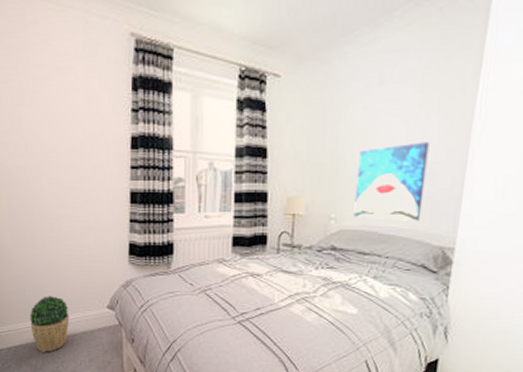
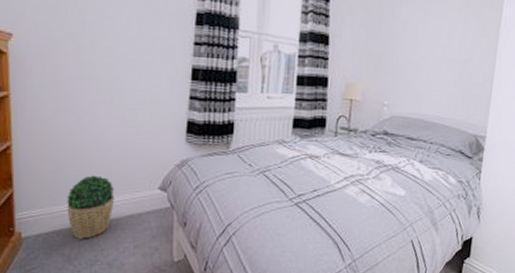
wall art: present [354,142,430,221] -> none [404,41,467,111]

